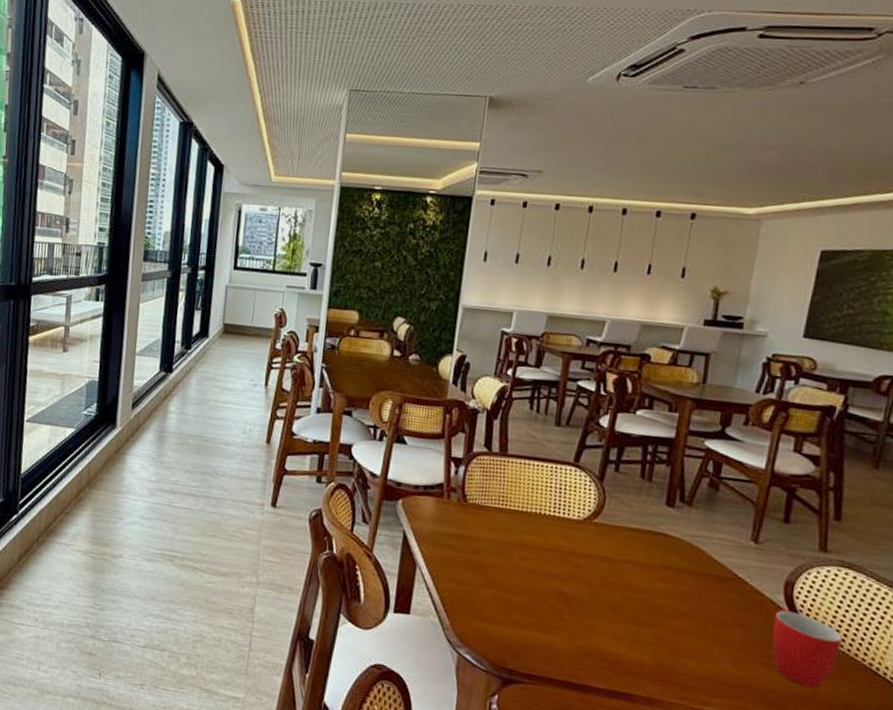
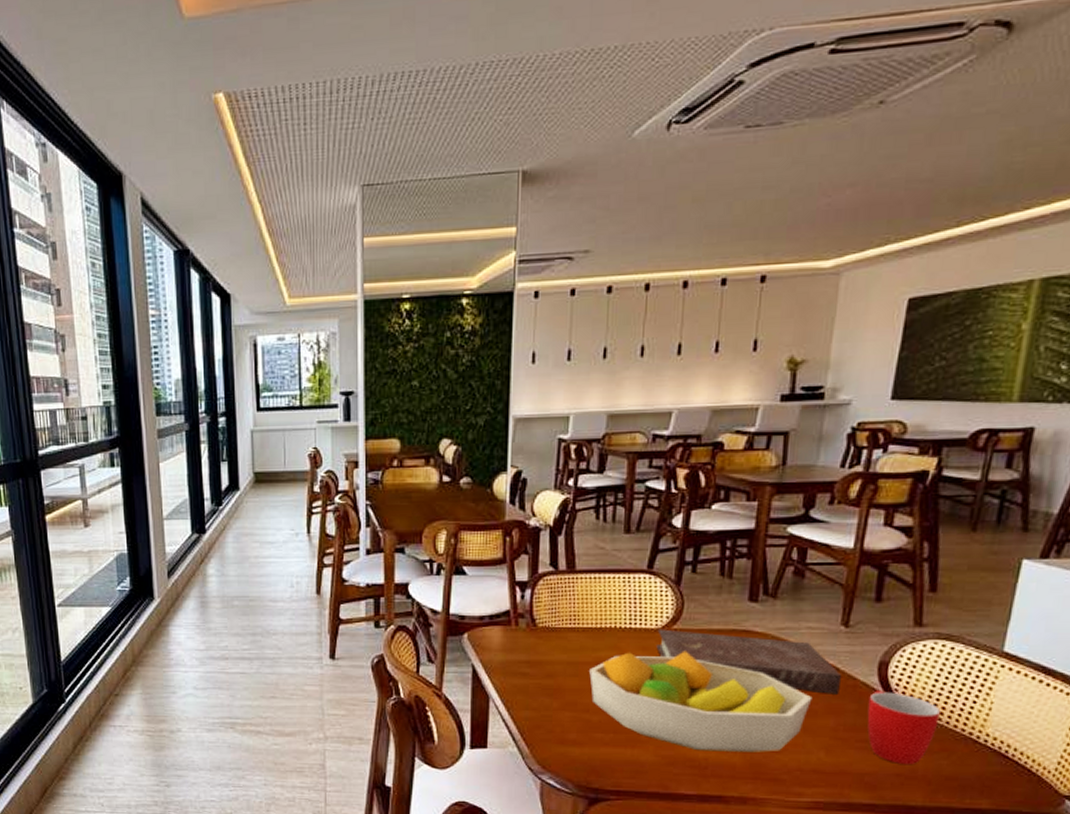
fruit bowl: none [512,538,721,656] -> present [589,651,813,752]
book: none [577,520,749,608] -> present [656,629,841,694]

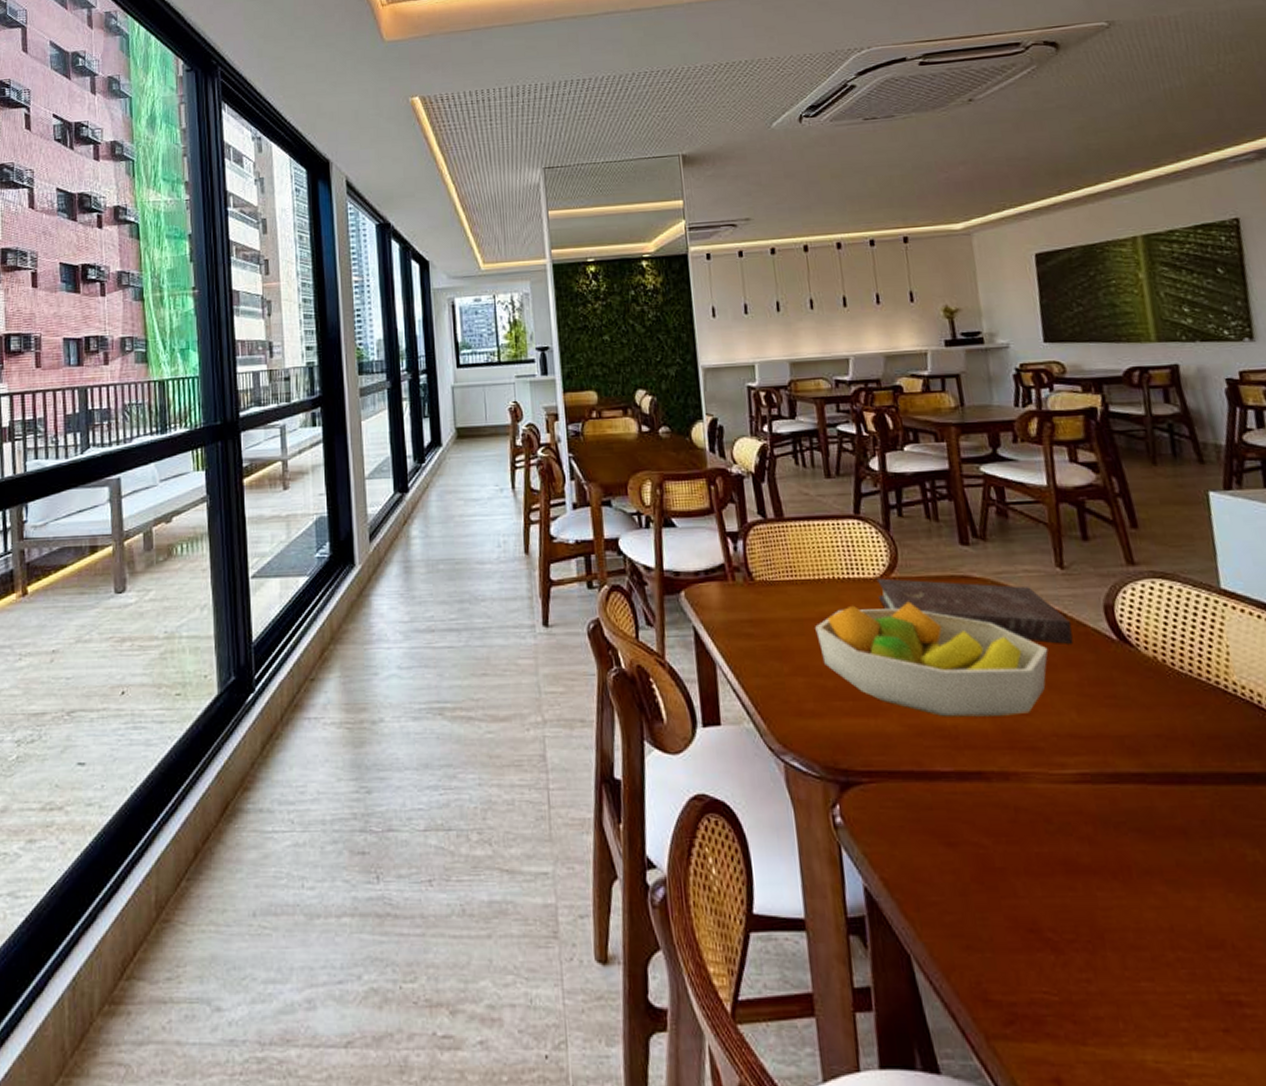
mug: present [867,690,942,765] -> none [1104,637,1182,724]

